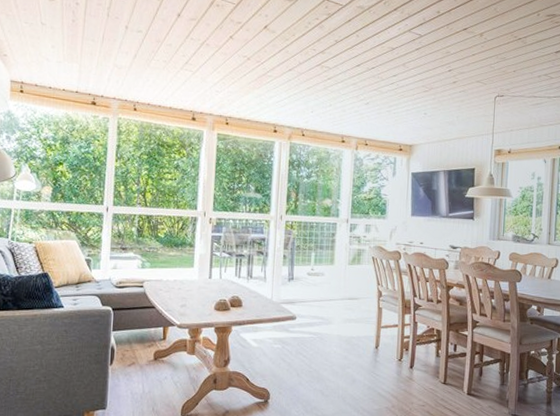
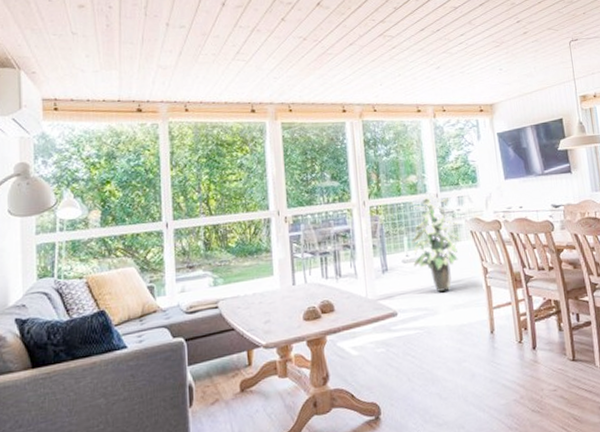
indoor plant: none [317,216,363,306] -> present [408,191,460,292]

